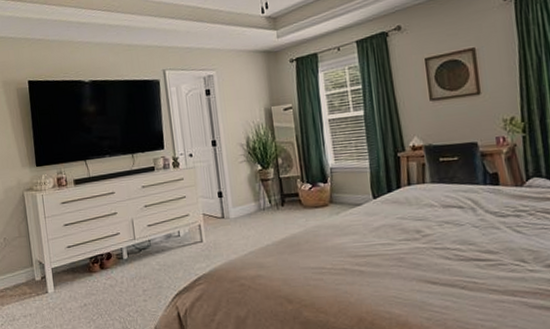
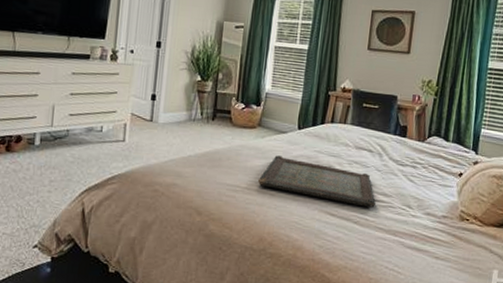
serving tray: none [342,229,481,269] -> present [257,155,376,208]

